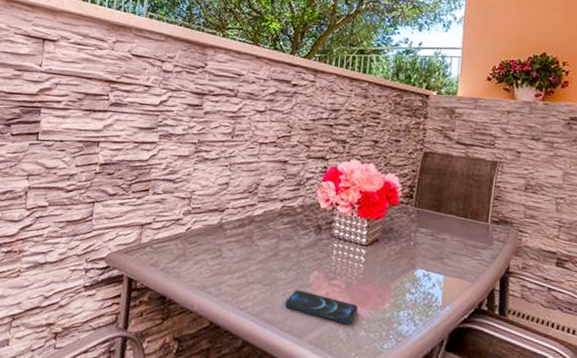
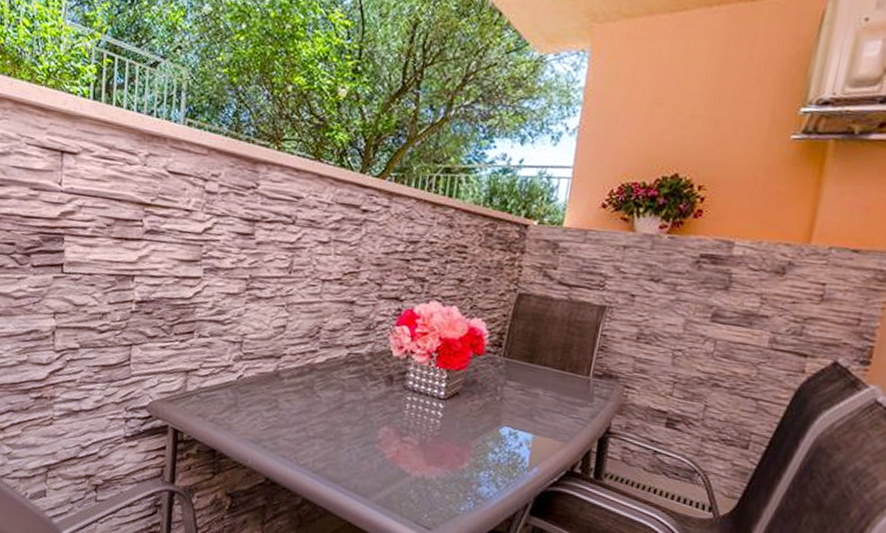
smartphone: present [285,290,359,325] -> none [350,446,433,485]

